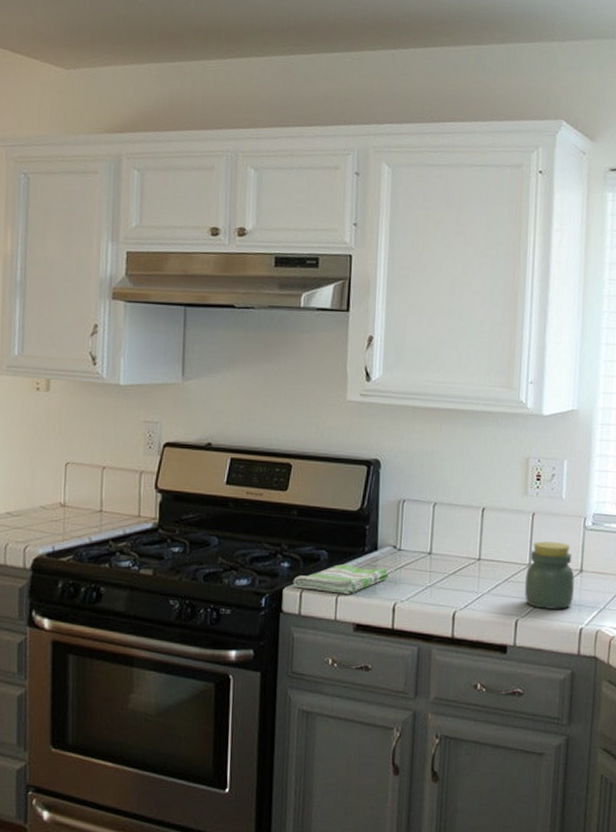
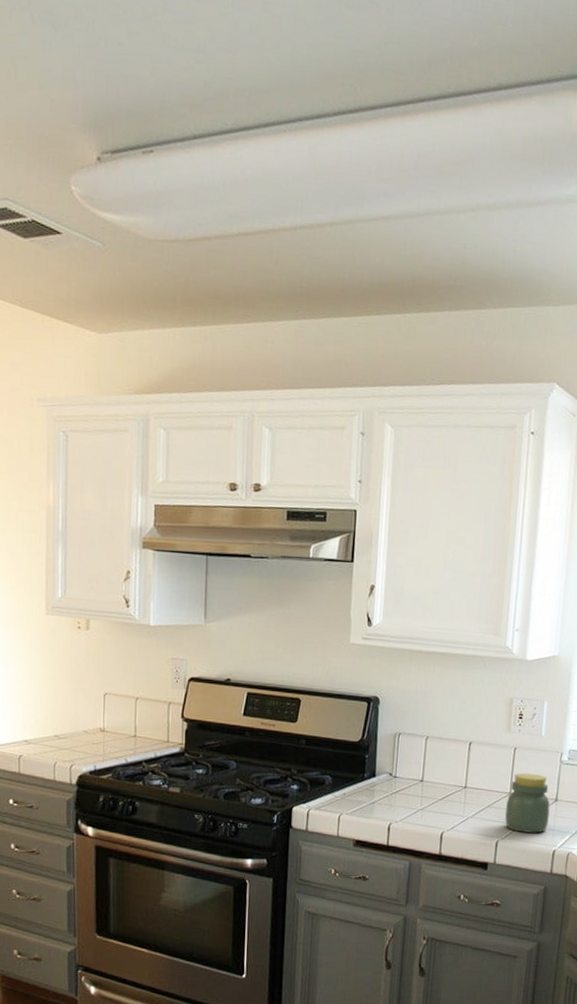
dish towel: present [293,564,389,595] -> none [301,788,385,815]

